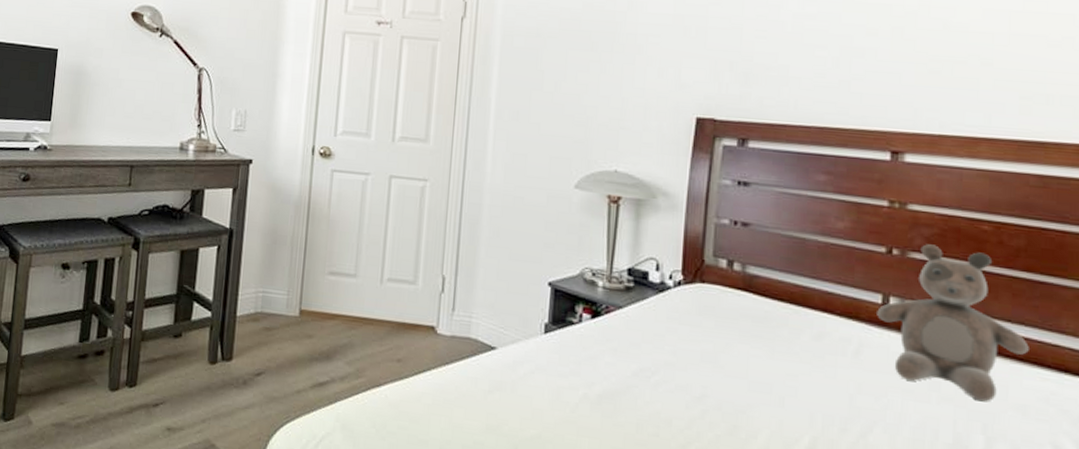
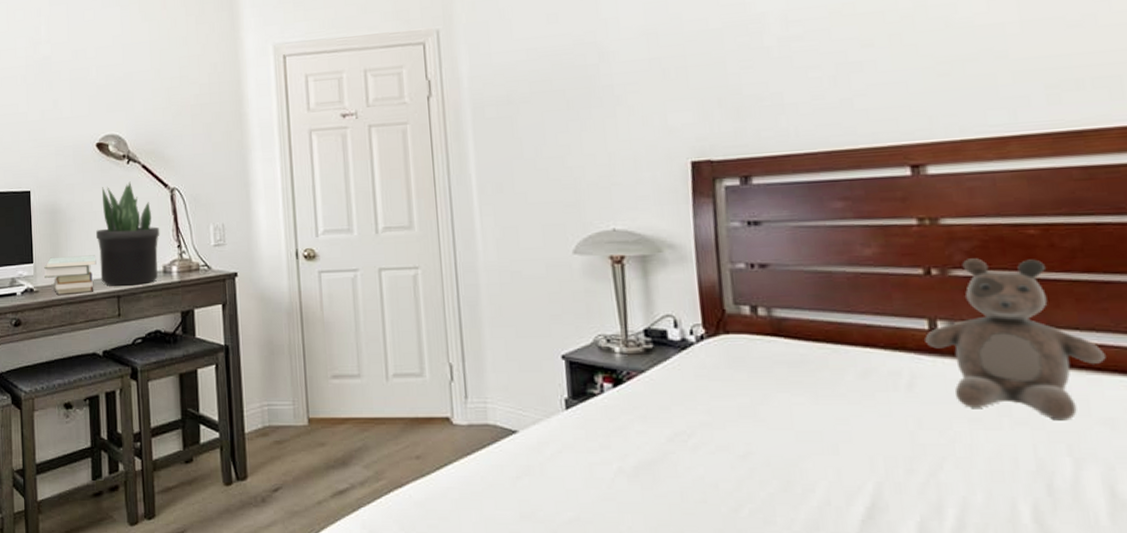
books: none [60,118,115,159] -> present [44,255,97,296]
planter: none [116,55,183,159] -> present [96,181,160,287]

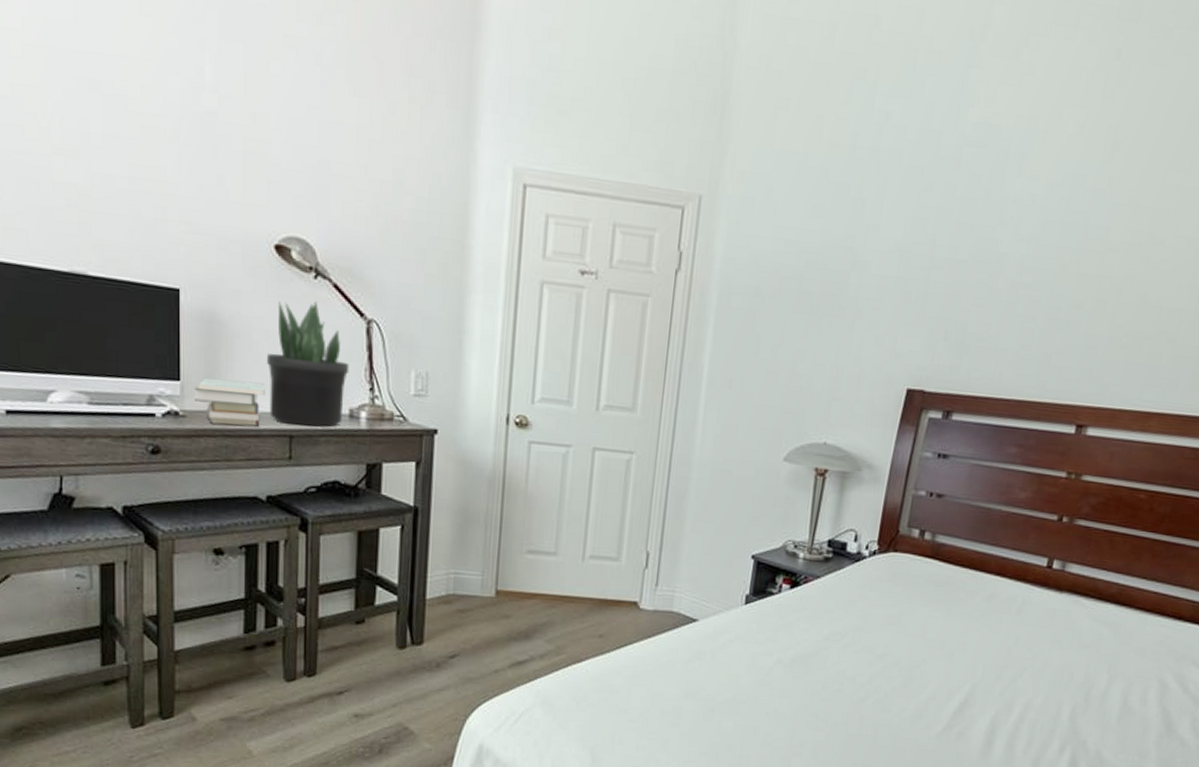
stuffed animal: present [925,258,1106,421] -> none [1041,512,1156,647]

